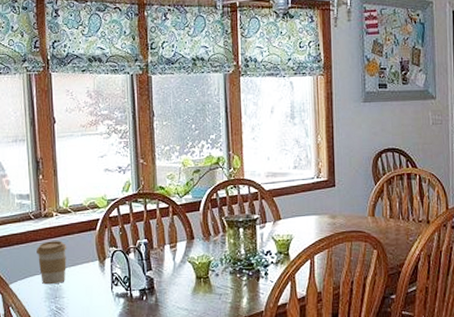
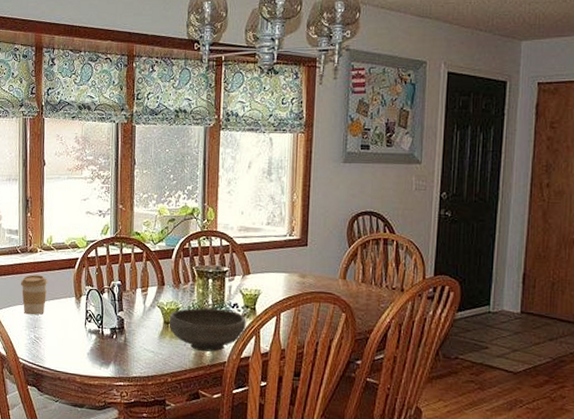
bowl: none [201,258,281,303] -> present [169,308,246,352]

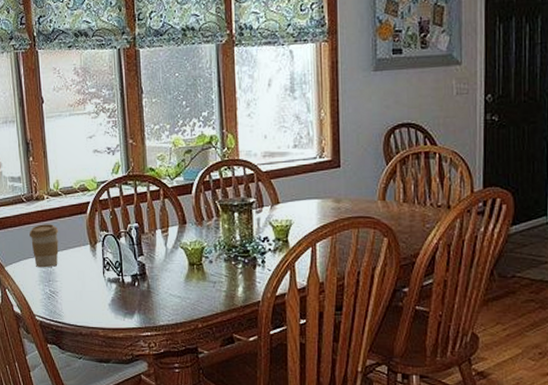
bowl: present [169,308,246,352] -> none [194,244,279,291]

